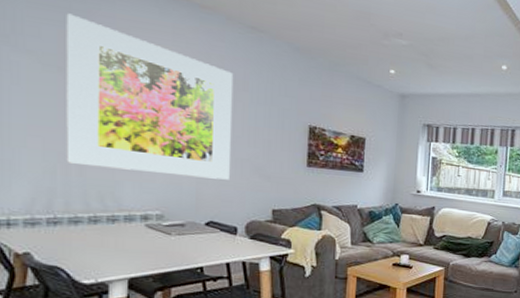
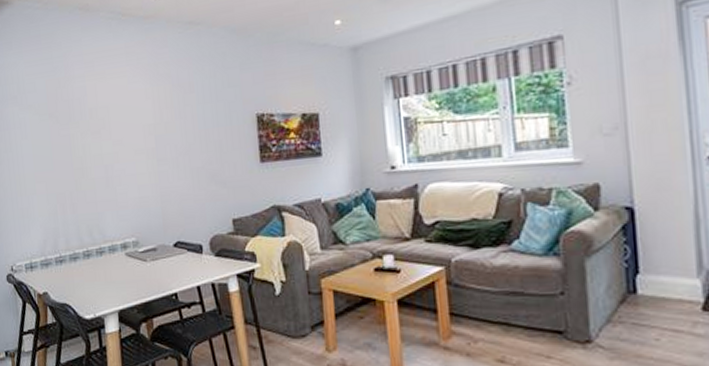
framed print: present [66,13,234,180] -> none [50,62,189,203]

